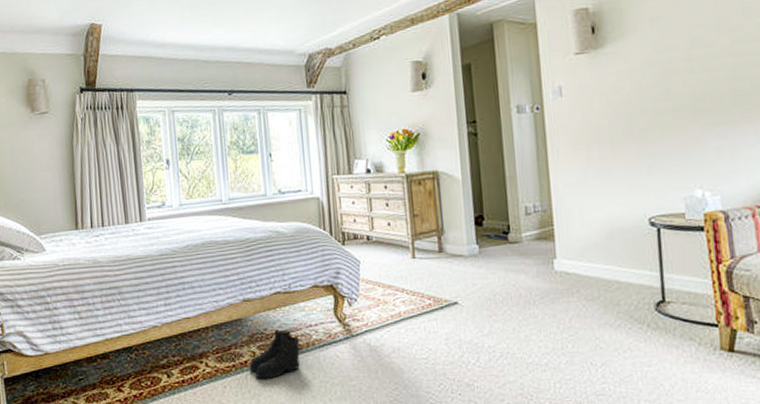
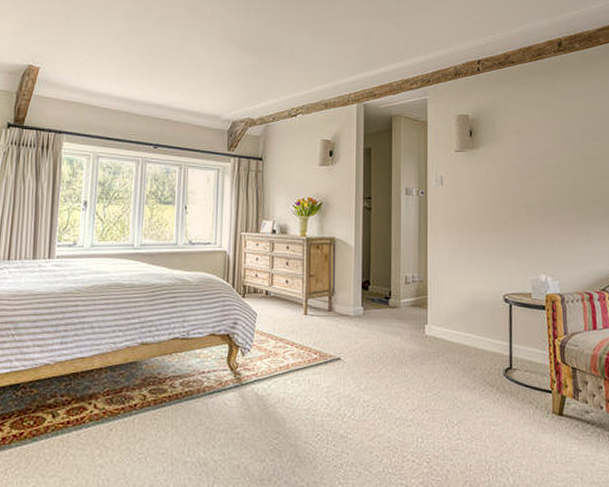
boots: present [249,329,301,379] -> none [138,374,192,423]

